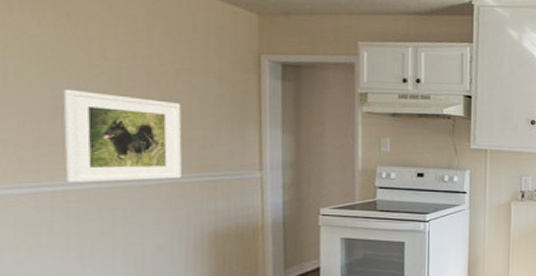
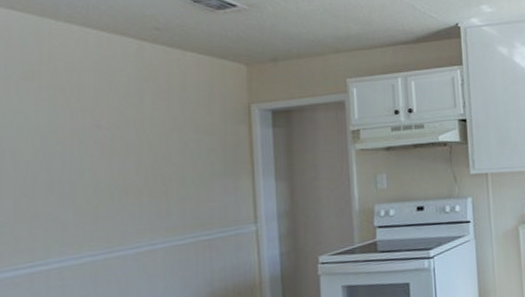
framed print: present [63,89,182,182] -> none [58,162,176,258]

